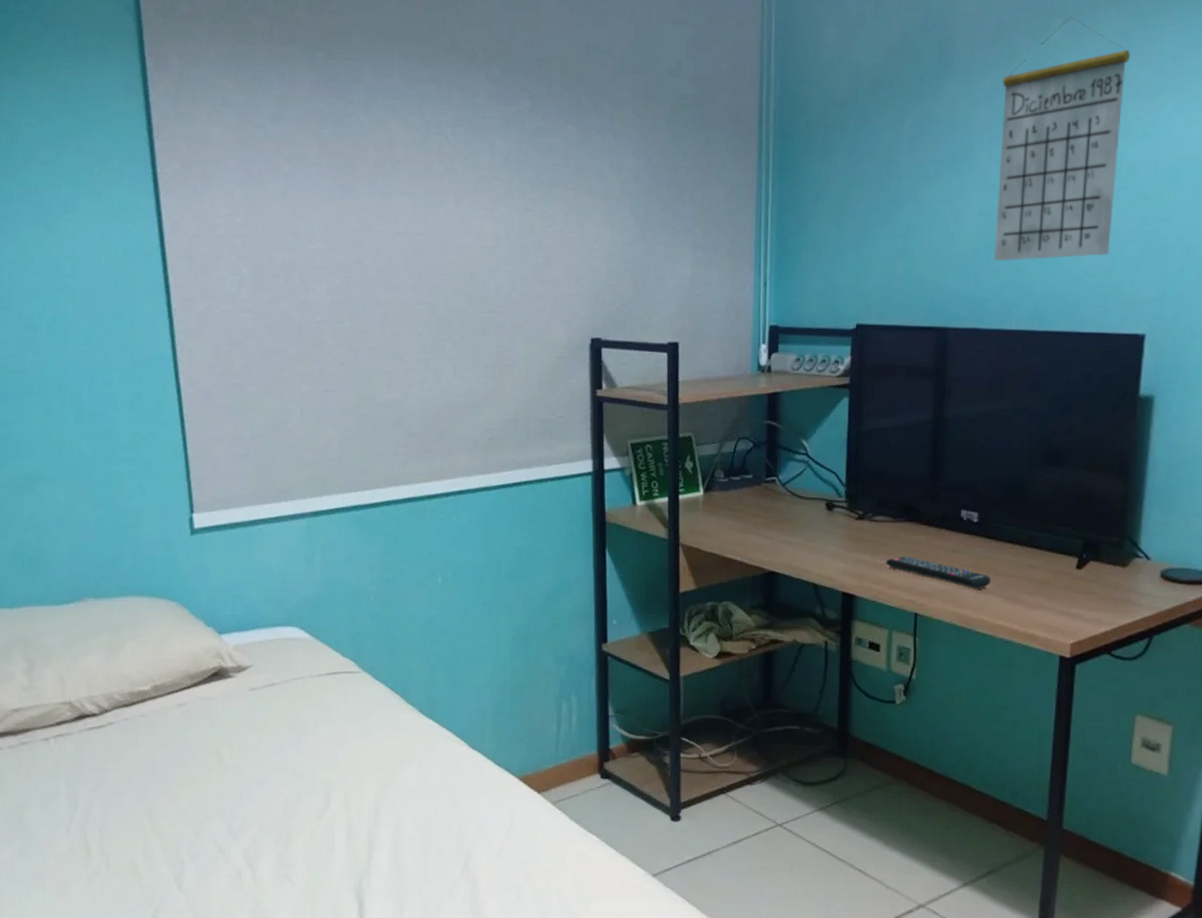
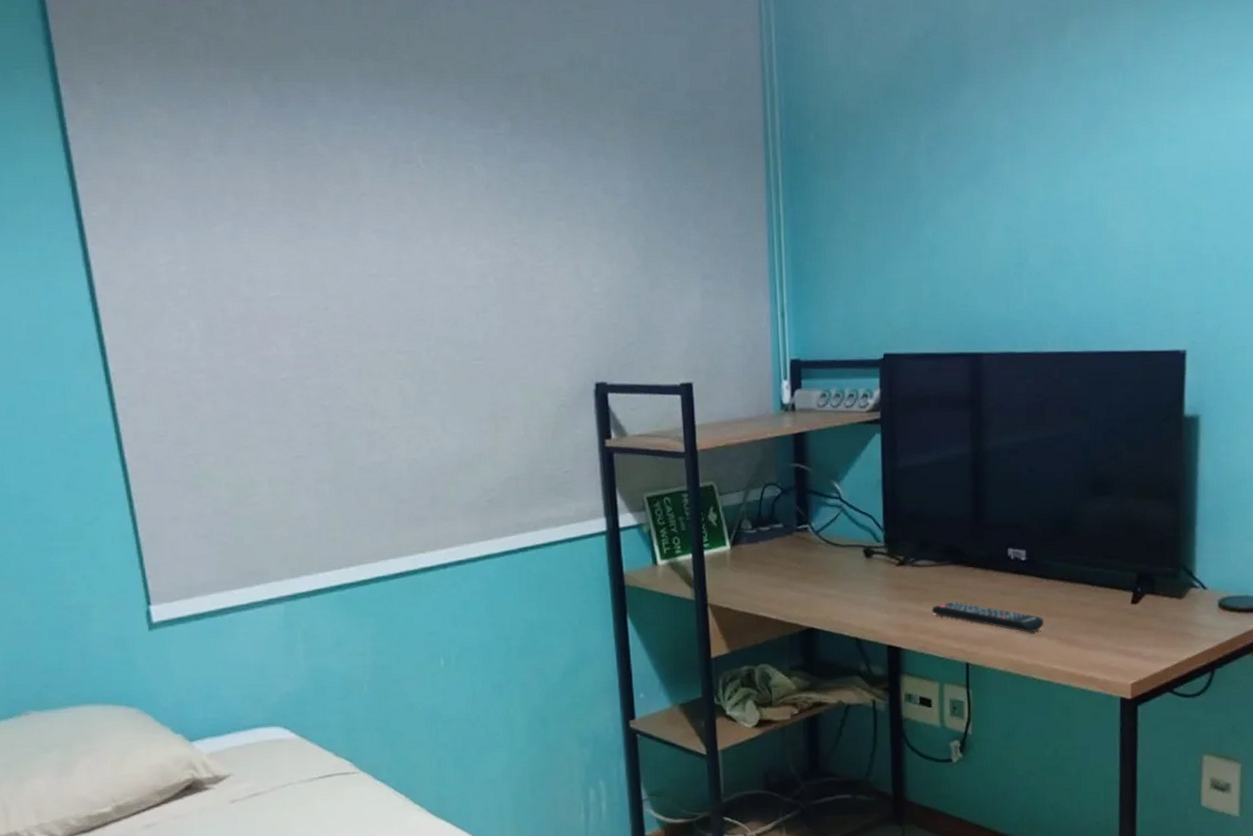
calendar: present [993,16,1130,262] -> none [1021,15,1151,280]

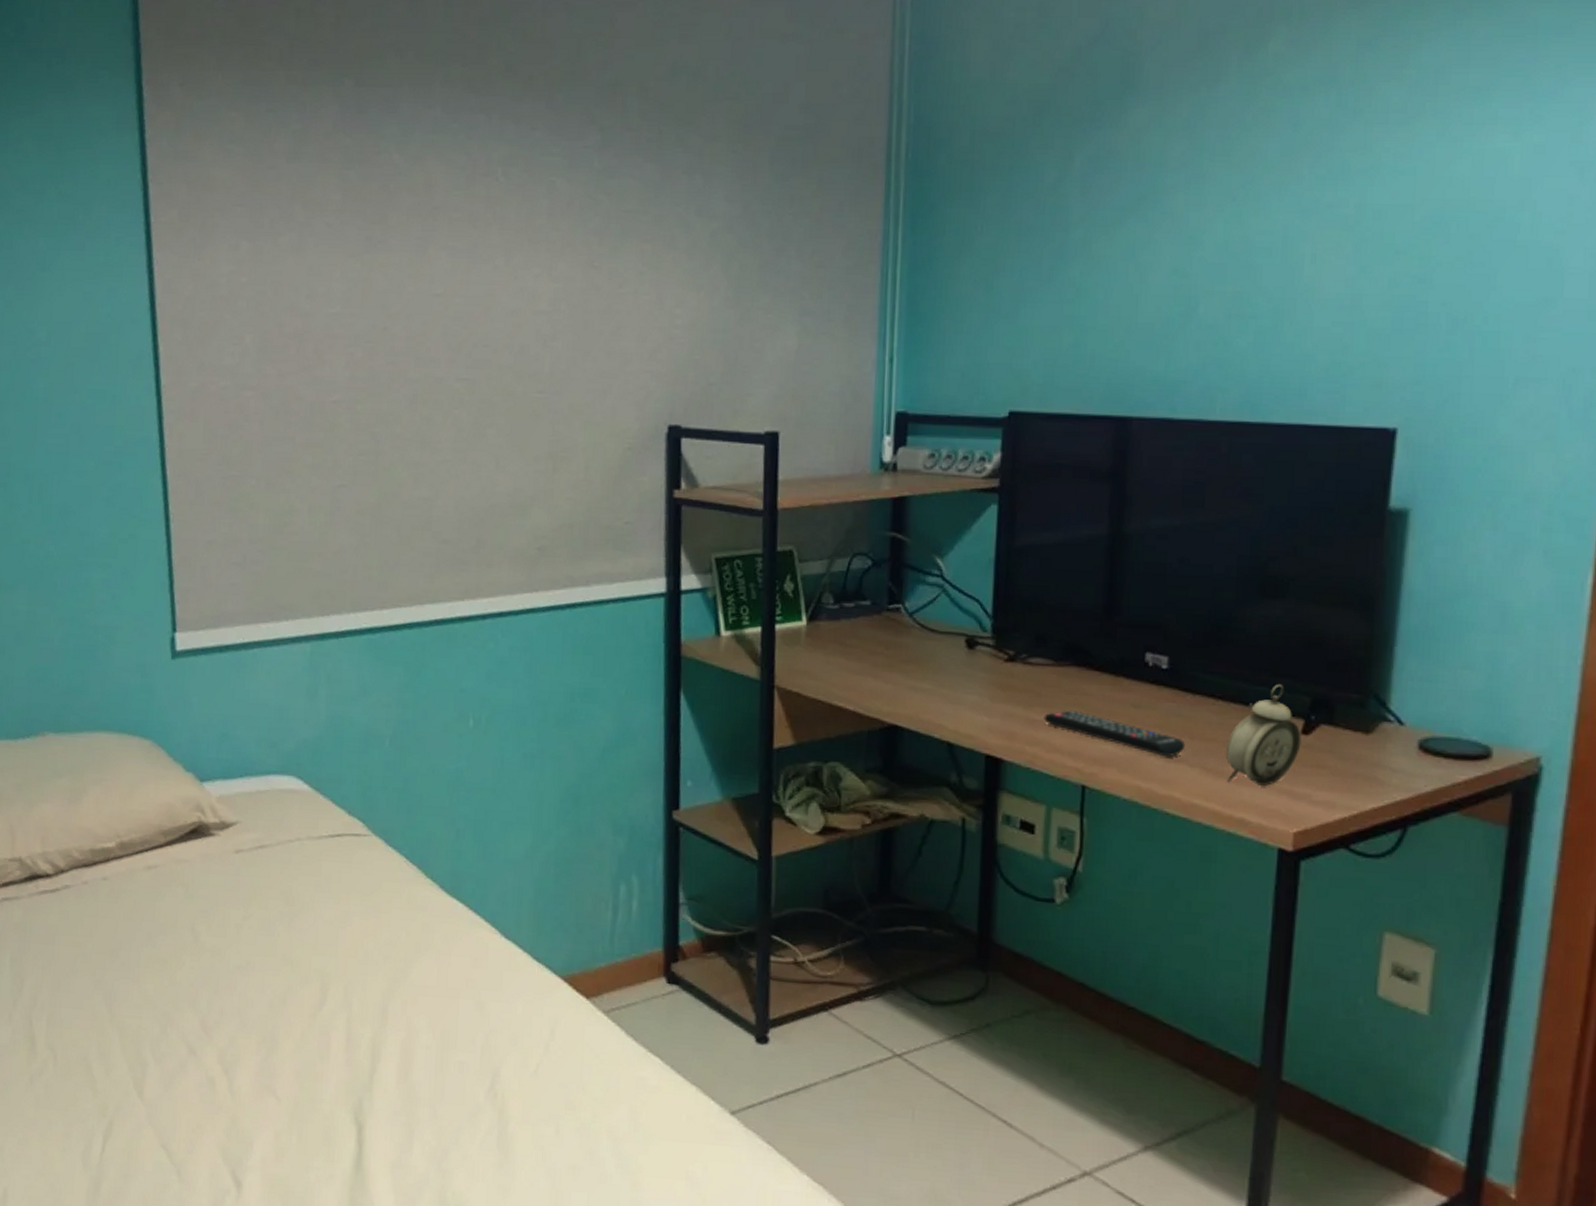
alarm clock: none [1075,565,1132,649] -> present [1225,685,1302,786]

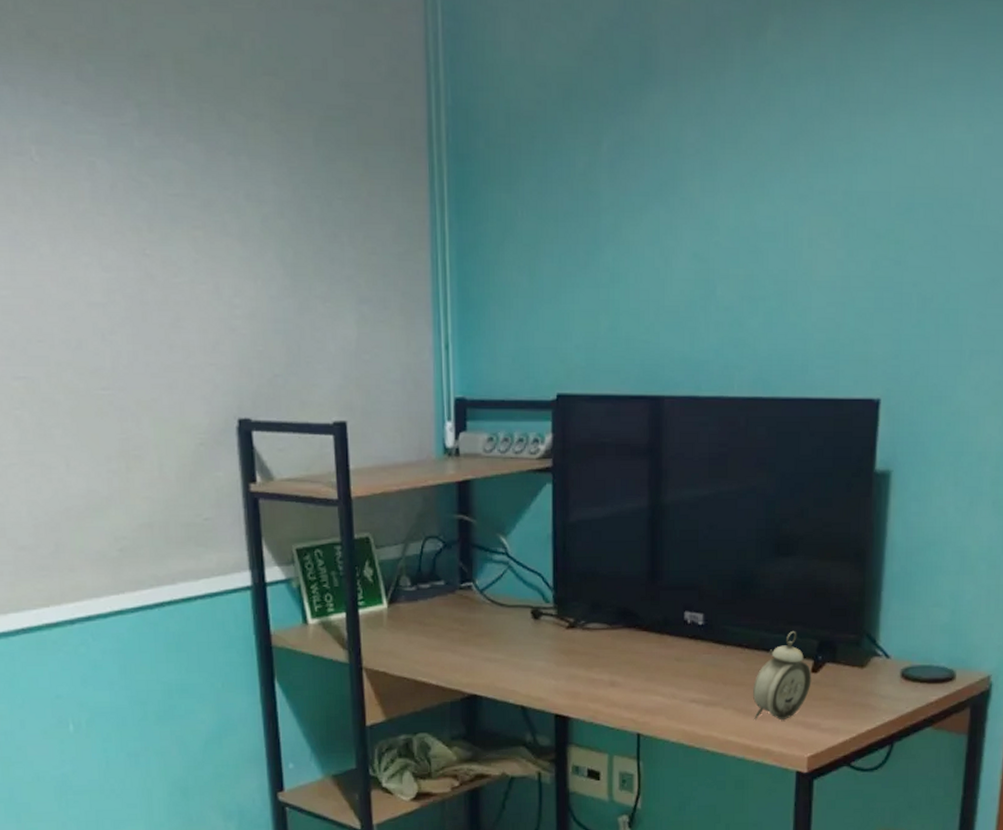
remote control: present [1043,710,1186,757] -> none [602,668,720,702]

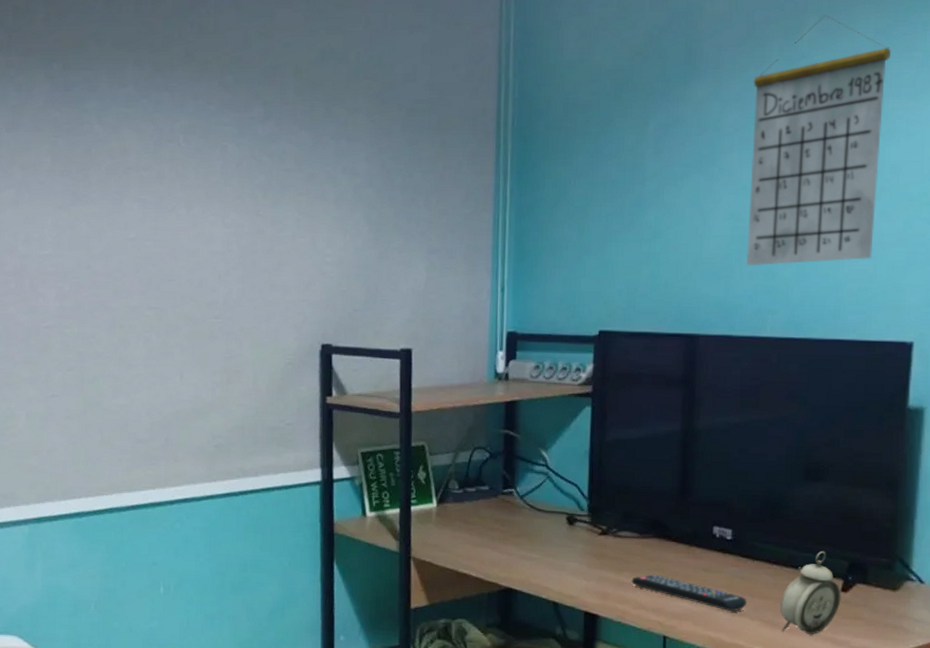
remote control: none [602,668,720,702] -> present [631,574,747,612]
calendar: none [711,11,858,315] -> present [746,14,890,266]

